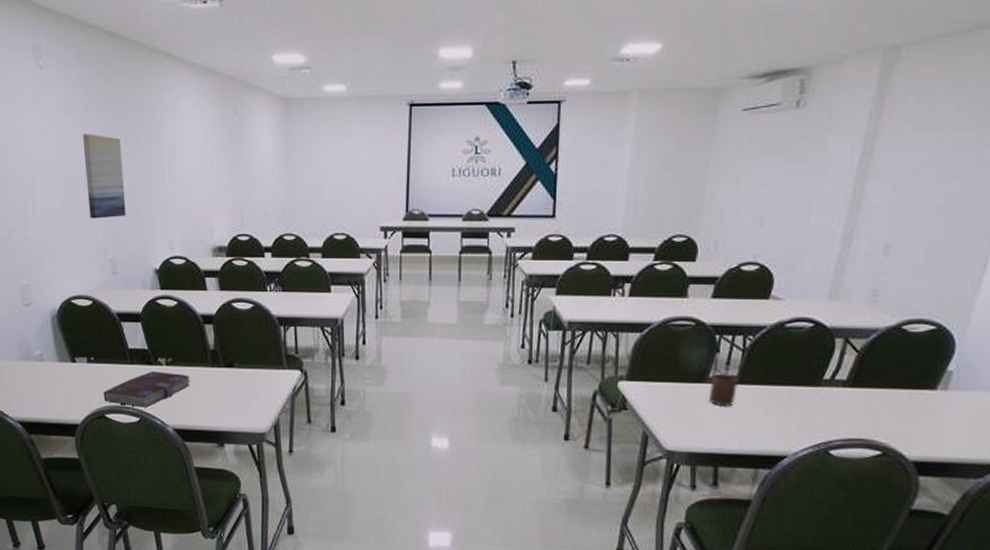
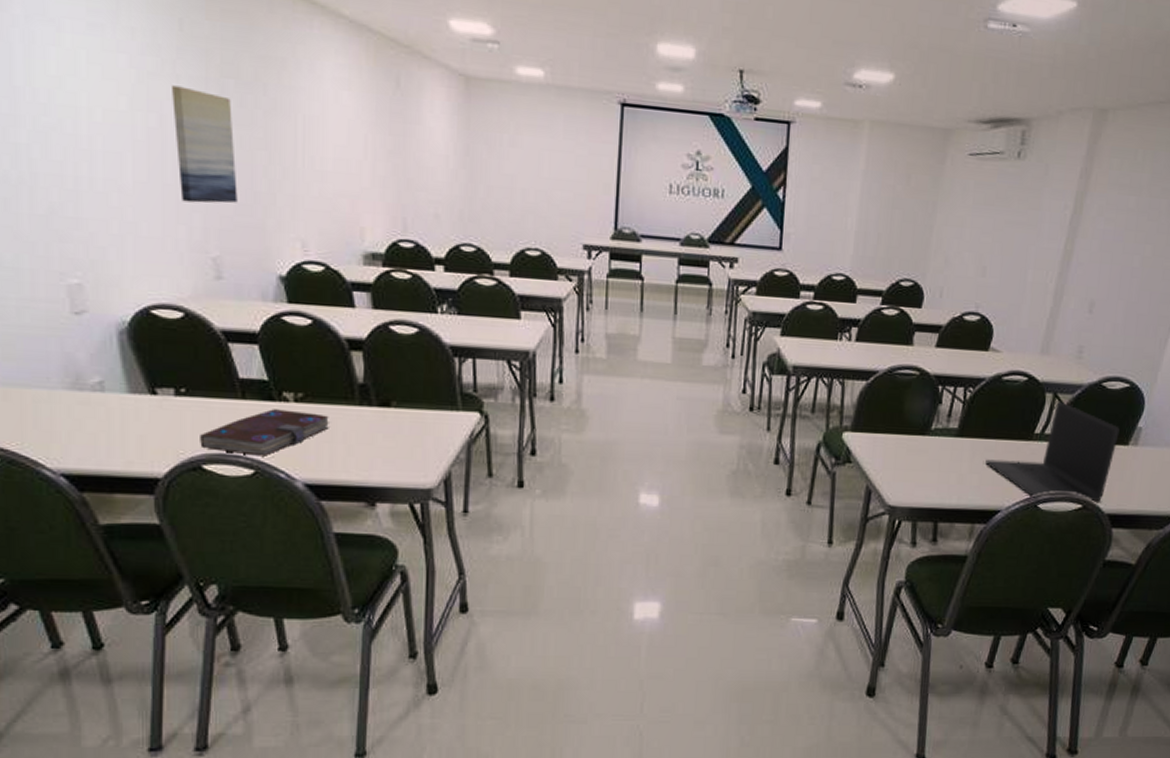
cup: present [708,374,738,407] -> none [930,426,958,460]
laptop: none [768,346,926,449] -> present [985,401,1121,502]

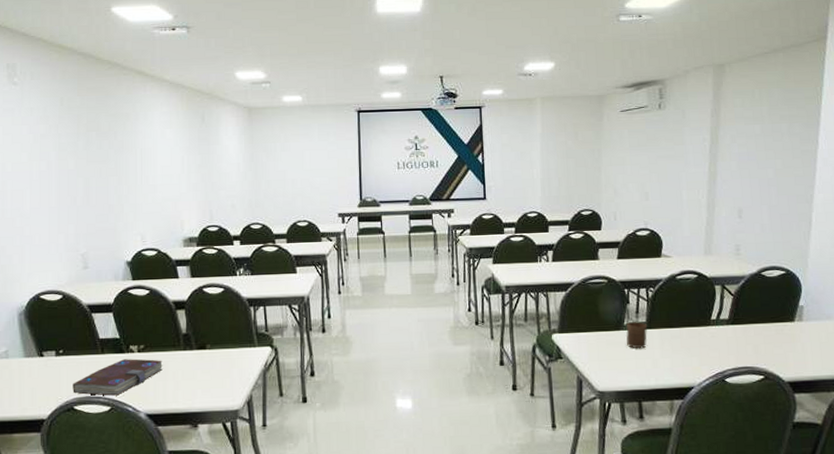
wall art: present [172,85,237,204] -> none [56,141,98,218]
cup: none [930,426,958,460] -> present [625,322,648,349]
laptop: present [985,401,1121,502] -> none [674,291,785,374]

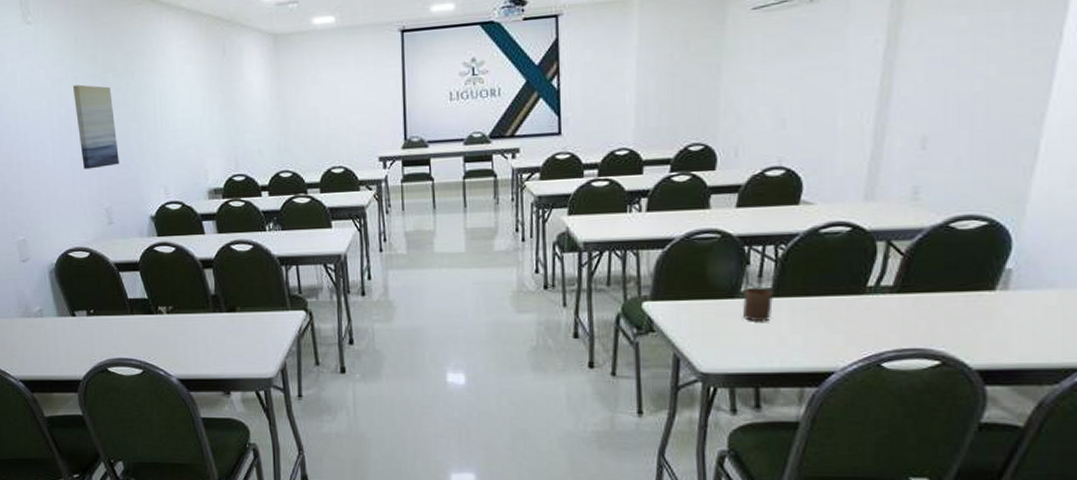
wall art: none [56,141,98,218] -> present [73,84,119,170]
book: present [73,359,164,396] -> none [105,320,193,359]

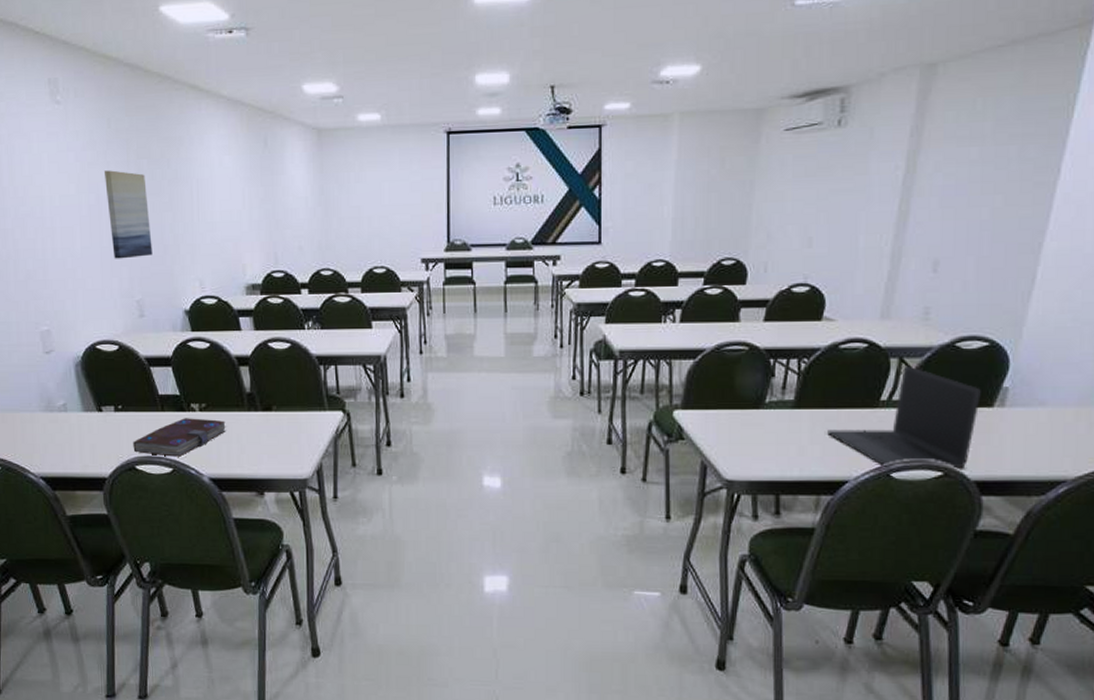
book: none [105,320,193,359] -> present [133,418,227,457]
cup: present [742,288,773,322] -> none [766,399,795,432]
laptop: none [809,248,982,357] -> present [827,365,982,469]

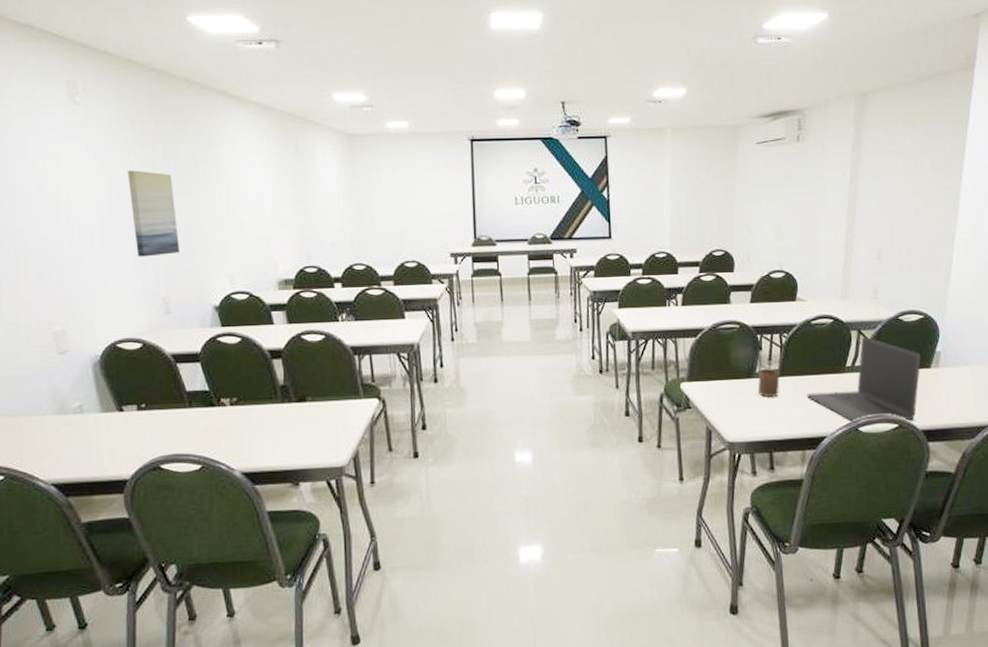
book: present [133,418,227,457] -> none [158,412,260,454]
cup: none [766,399,795,432] -> present [757,369,780,398]

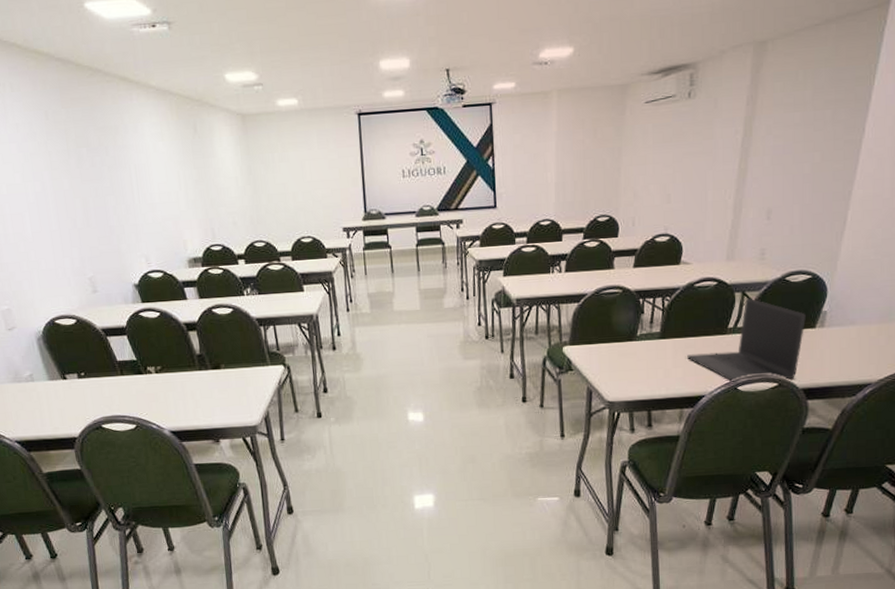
wall art: present [128,170,180,257] -> none [47,159,100,241]
cup: present [757,369,780,398] -> none [638,332,661,359]

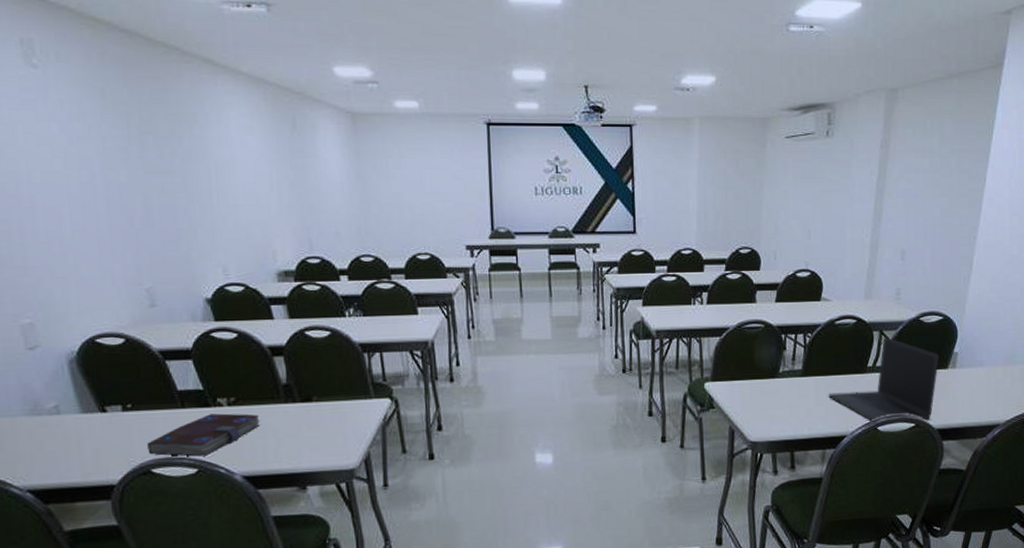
book: none [98,379,182,415] -> present [147,413,261,457]

